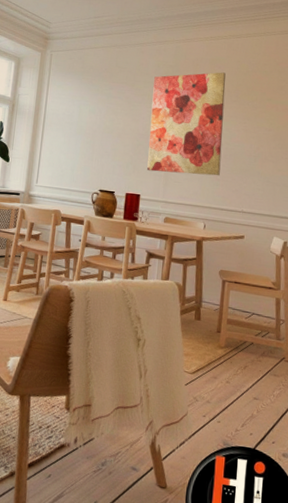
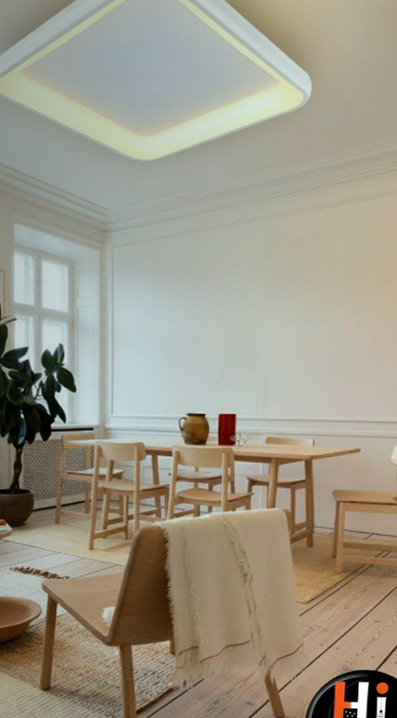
wall art: present [147,72,226,176] -> none [242,252,333,385]

